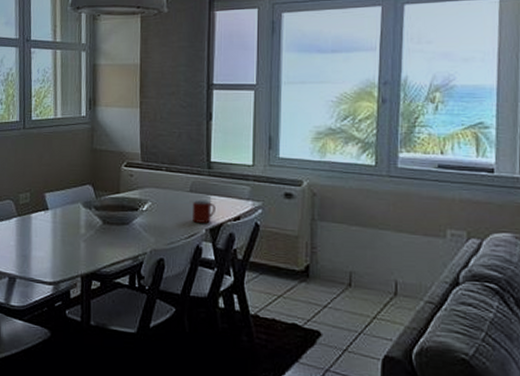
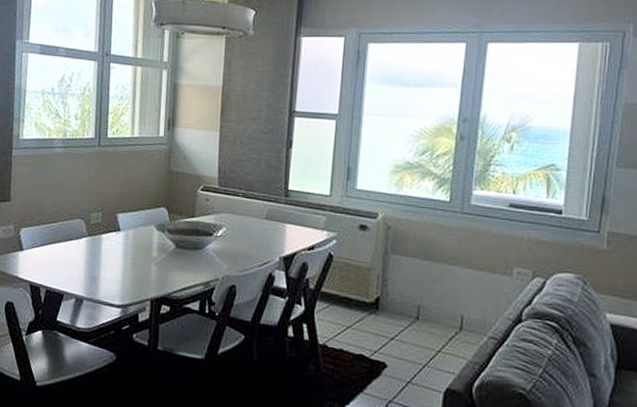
mug: present [193,200,216,223] -> none [267,228,291,251]

